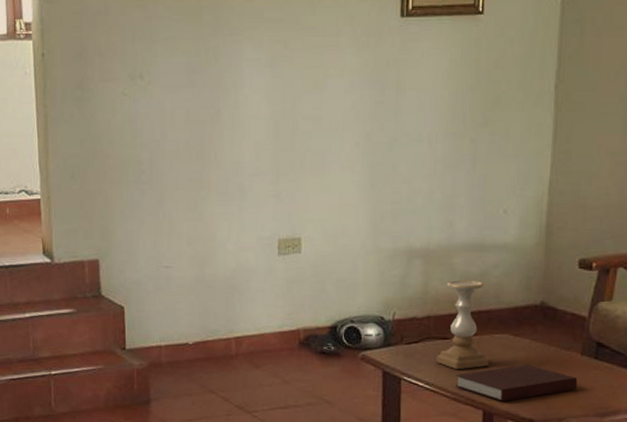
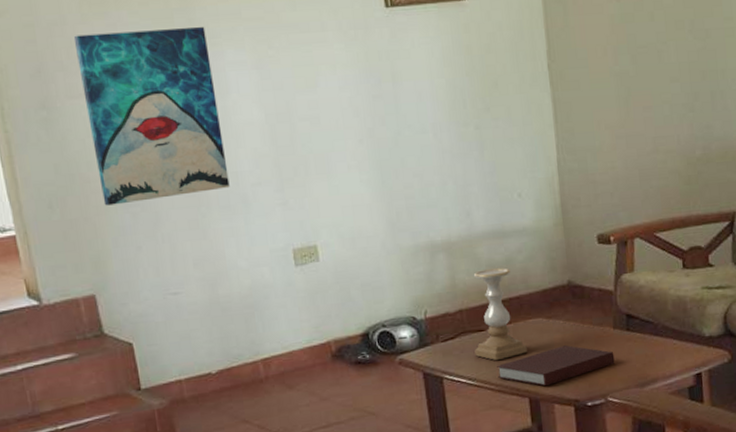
wall art: none [113,23,231,181] -> present [73,26,230,206]

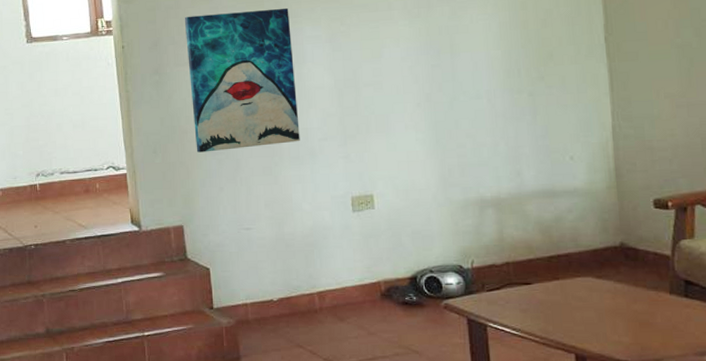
candle holder: present [473,268,527,361] -> none [520,226,575,315]
notebook: present [497,345,615,387] -> none [542,306,671,344]

